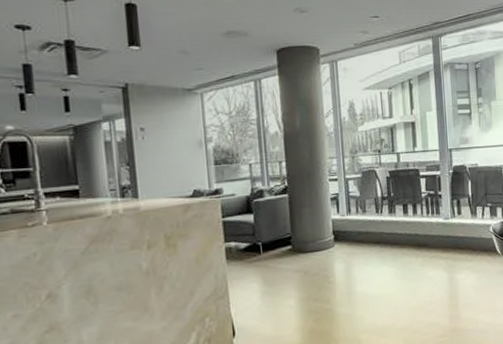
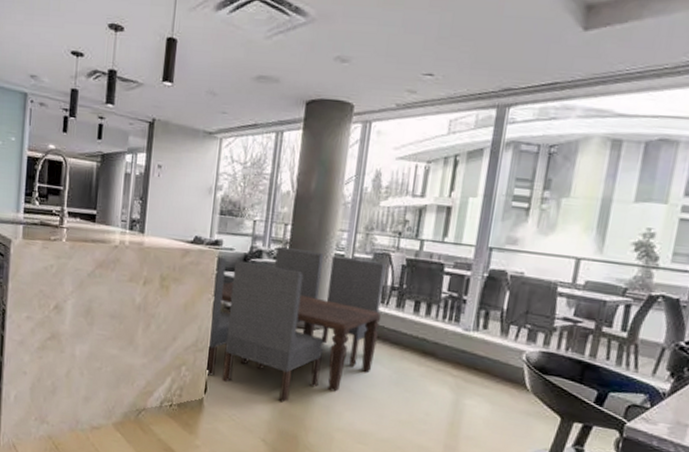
dining table: none [219,178,380,324] -> present [205,246,386,403]

